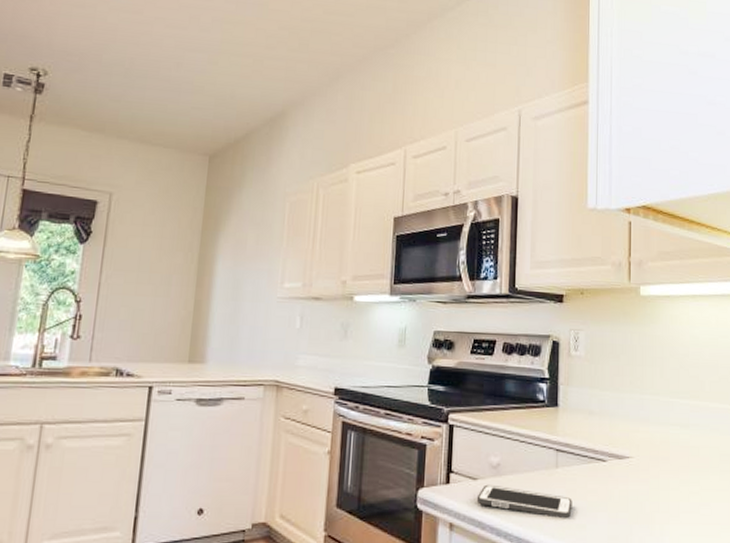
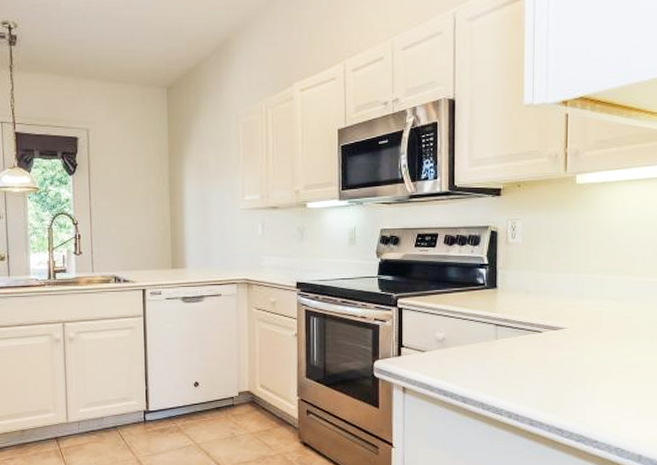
cell phone: present [476,484,572,518] -> none [425,355,511,380]

